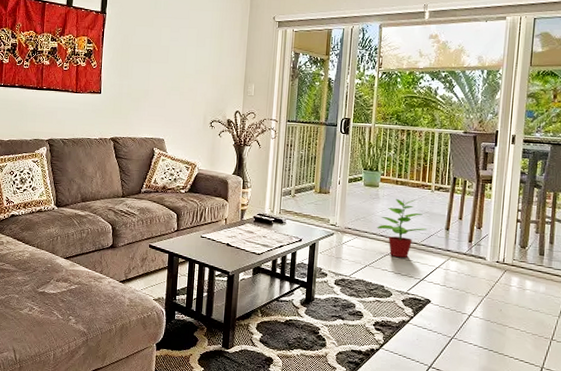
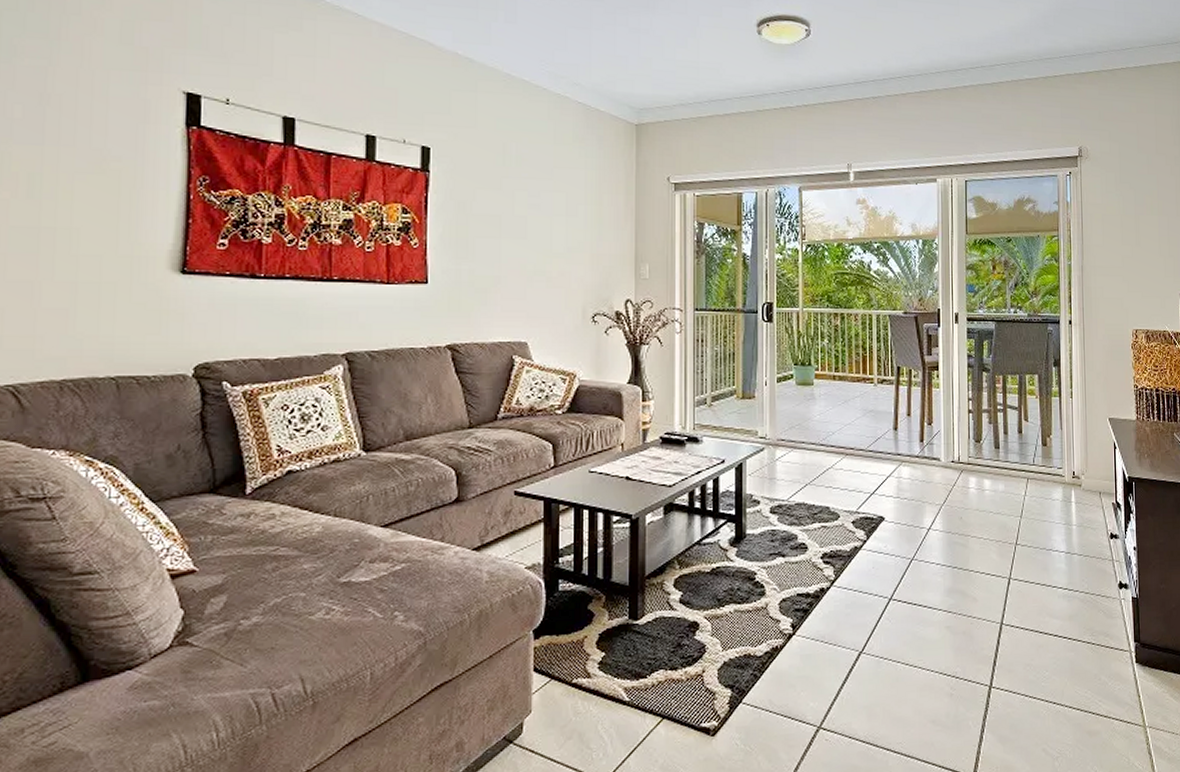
potted plant: present [377,198,428,258] -> none [815,397,874,470]

